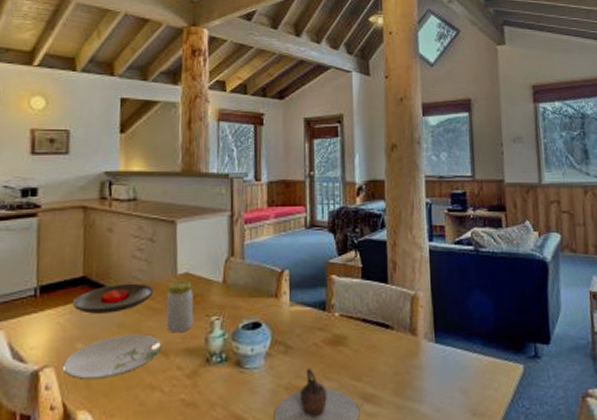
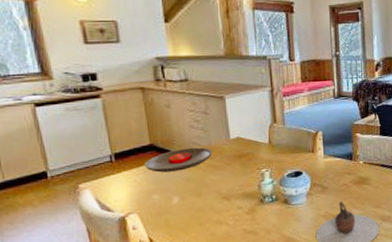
plate: present [62,334,162,379] -> none [144,185,224,221]
jar: present [166,282,194,333] -> none [223,144,248,183]

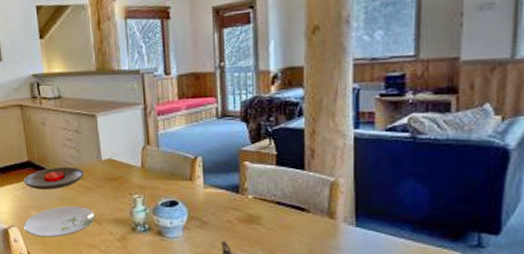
plate: none [144,185,224,221] -> present [23,206,96,237]

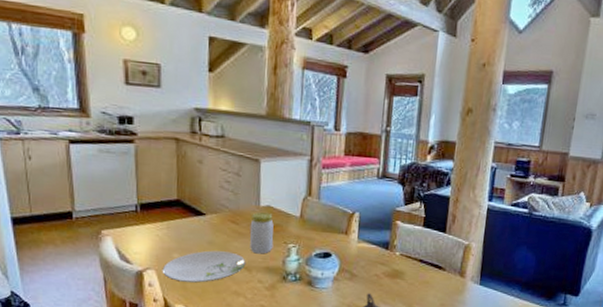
plate: present [23,166,84,190] -> none [168,209,239,233]
jar: none [94,166,119,207] -> present [249,212,274,254]

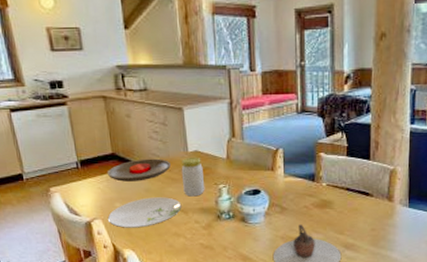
plate: none [168,209,239,233] -> present [107,158,171,182]

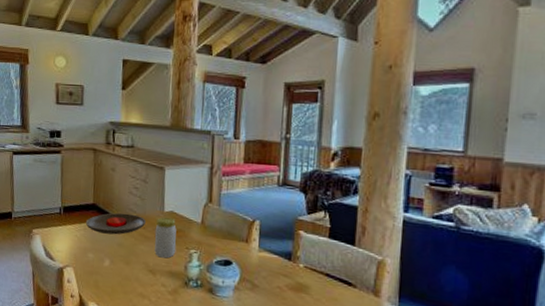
plate: present [107,197,182,228] -> none [78,252,151,283]

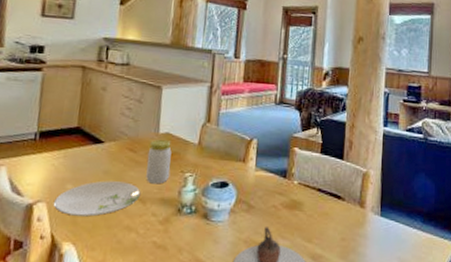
plate: none [78,252,151,283] -> present [53,181,141,217]
plate: present [85,213,146,235] -> none [66,136,138,161]

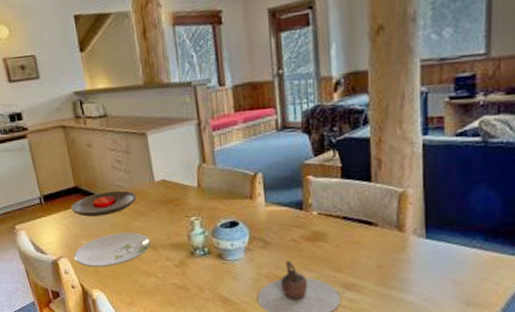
plate: none [66,136,138,161] -> present [70,190,137,217]
jar: present [146,140,172,184] -> none [148,187,176,231]

